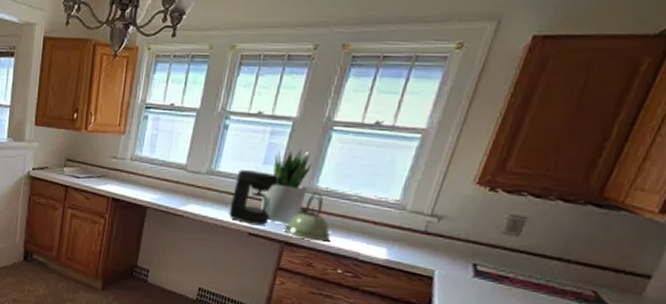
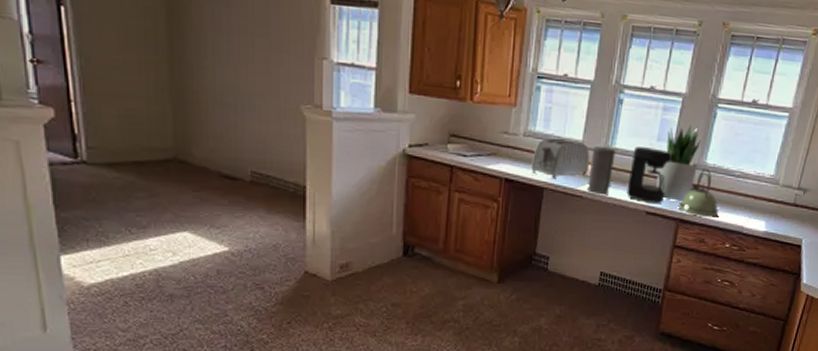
toaster: none [135,162,193,199] -> present [530,138,590,179]
canister: none [187,170,219,215] -> present [586,146,616,194]

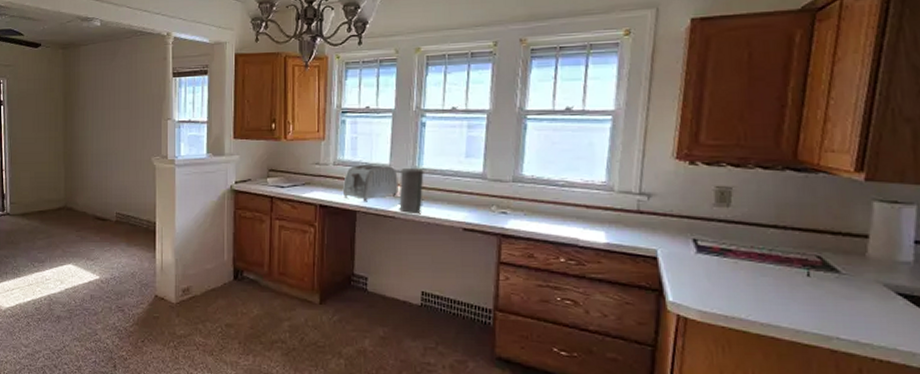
coffee maker: present [626,147,673,203] -> none [440,165,485,219]
planter: present [656,125,701,201] -> none [470,139,514,216]
kettle: present [678,169,718,219] -> none [499,181,545,232]

